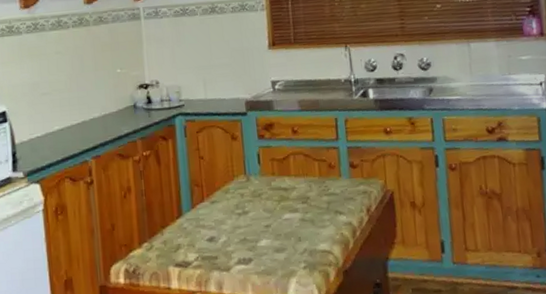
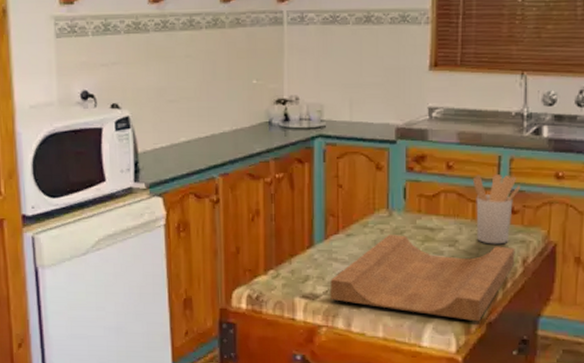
cutting board: none [200,197,361,271] -> present [330,235,515,322]
utensil holder: none [315,134,357,198] -> present [472,174,520,244]

